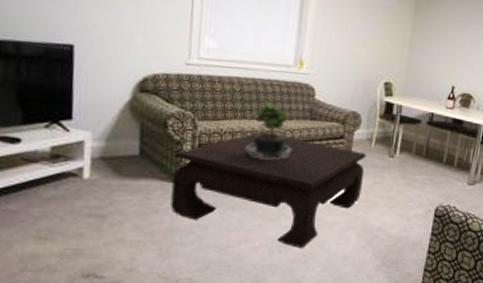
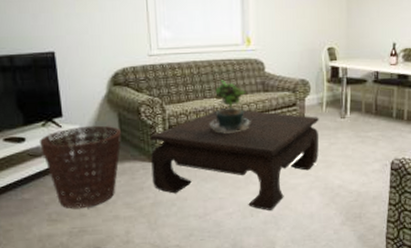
basket: none [39,133,143,228] -> present [40,125,122,209]

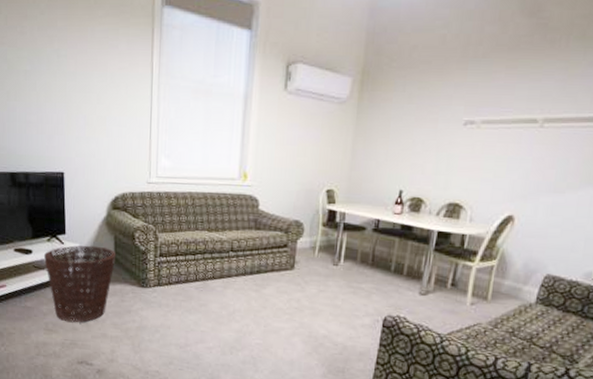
coffee table: present [150,109,319,211] -> none [140,242,310,351]
potted plant: present [209,80,251,134] -> none [198,213,240,268]

